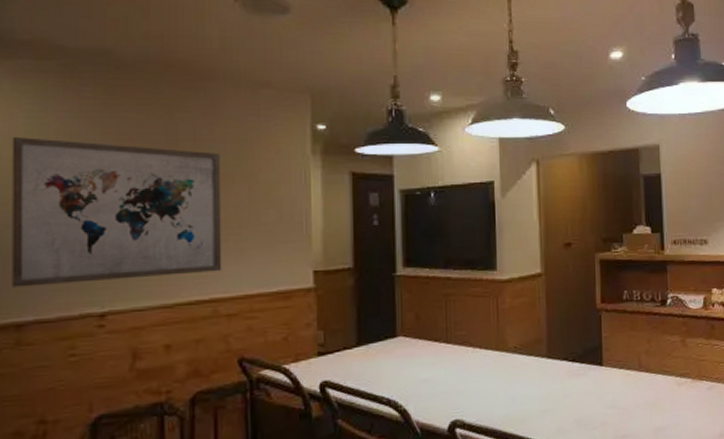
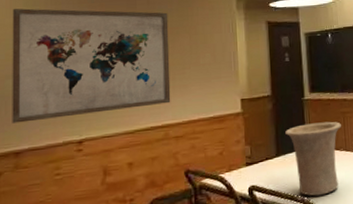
vase: none [370,305,442,398] -> present [285,121,341,196]

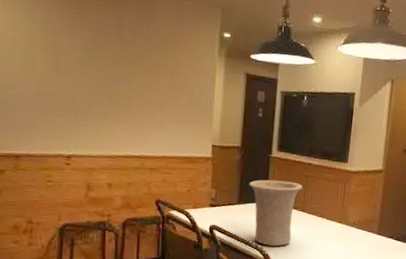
wall art: present [12,8,171,124] -> none [13,22,153,137]

